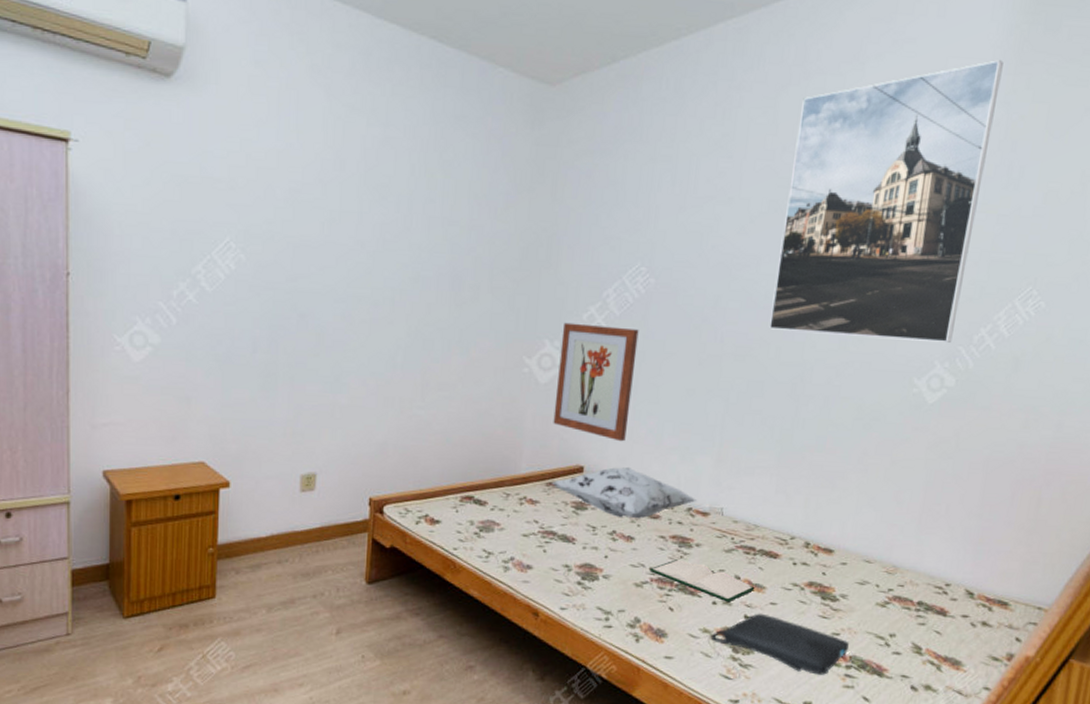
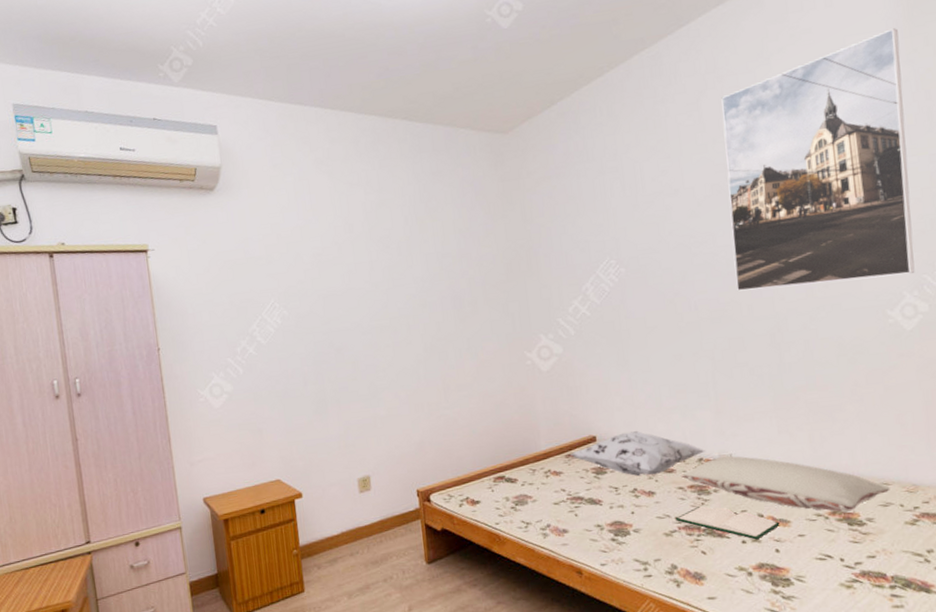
wall art: present [553,322,639,442] -> none [553,312,628,410]
pillow: none [665,508,871,586] -> present [681,455,890,513]
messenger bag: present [711,613,850,675] -> none [748,546,889,599]

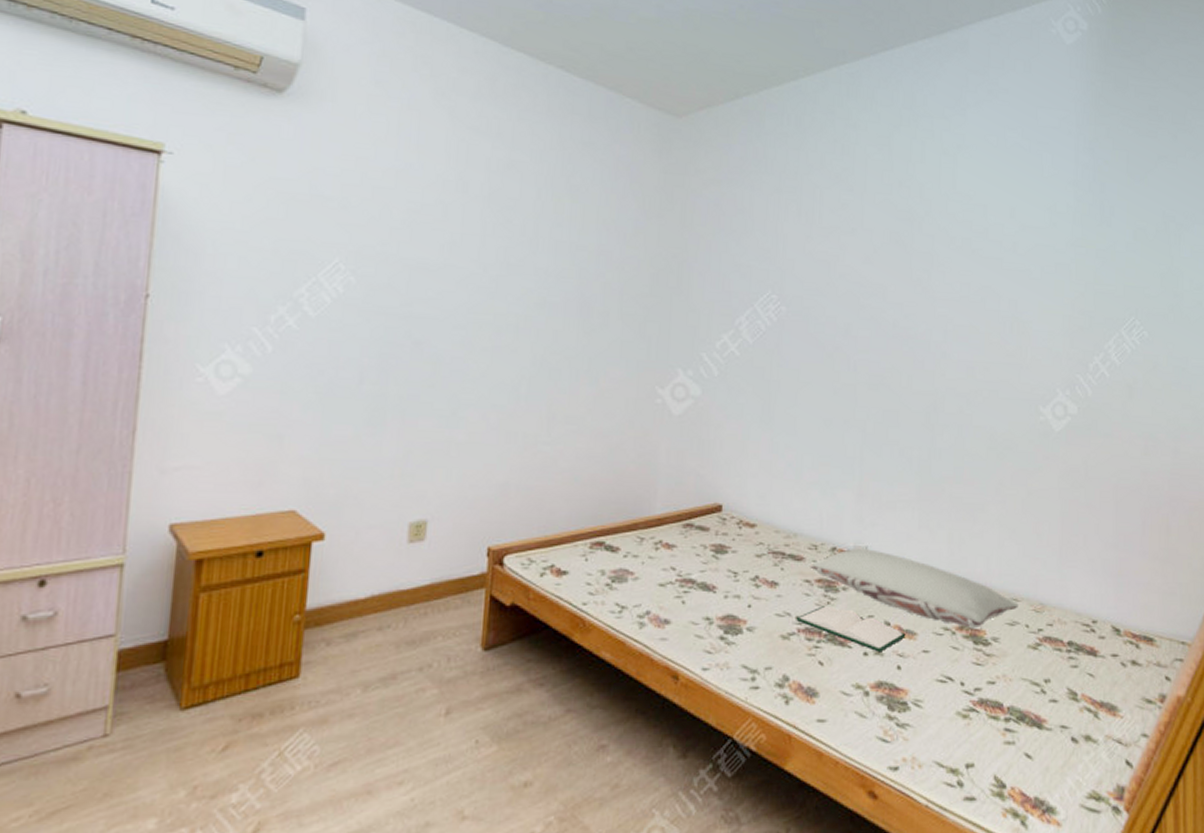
decorative pillow: present [570,431,706,476] -> none [688,505,842,562]
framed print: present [721,28,915,292] -> none [898,111,1084,371]

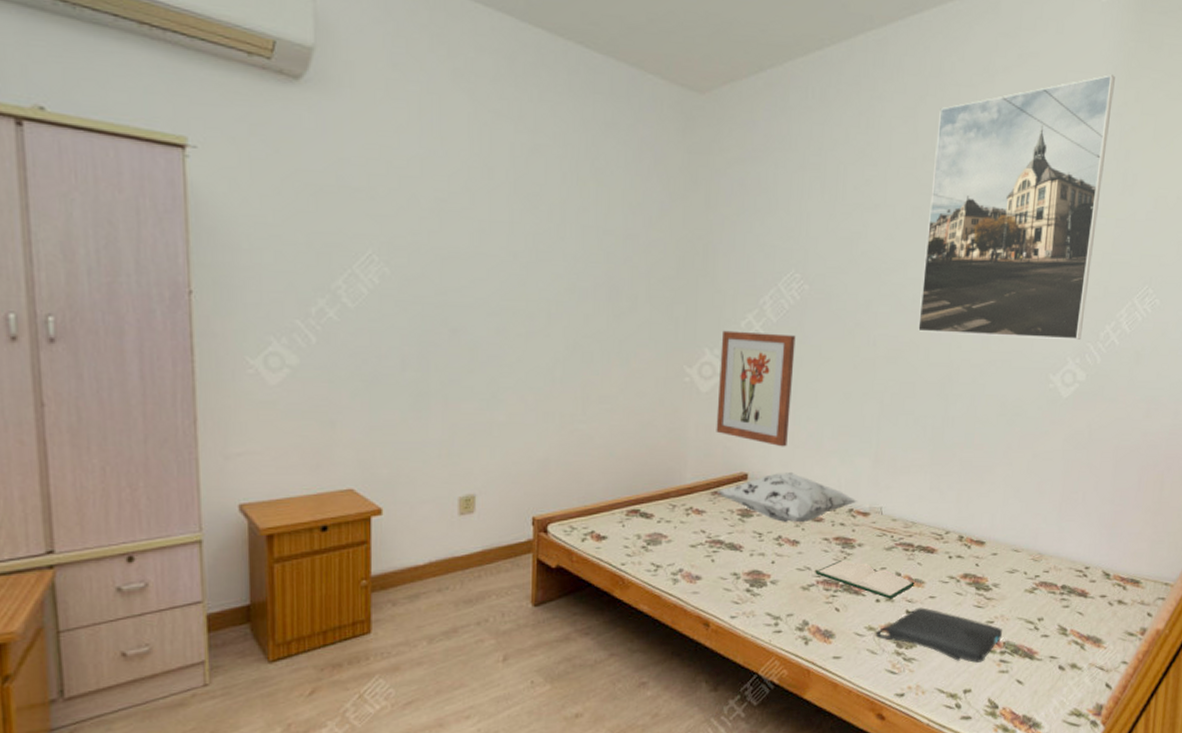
wall art: none [688,351,773,477] -> present [716,330,796,447]
decorative pillow: none [688,505,842,562] -> present [716,473,858,523]
pillow: present [810,547,1019,629] -> none [829,508,1019,577]
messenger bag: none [865,663,1006,731] -> present [876,607,1003,663]
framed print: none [898,111,1084,371] -> present [917,74,1115,340]

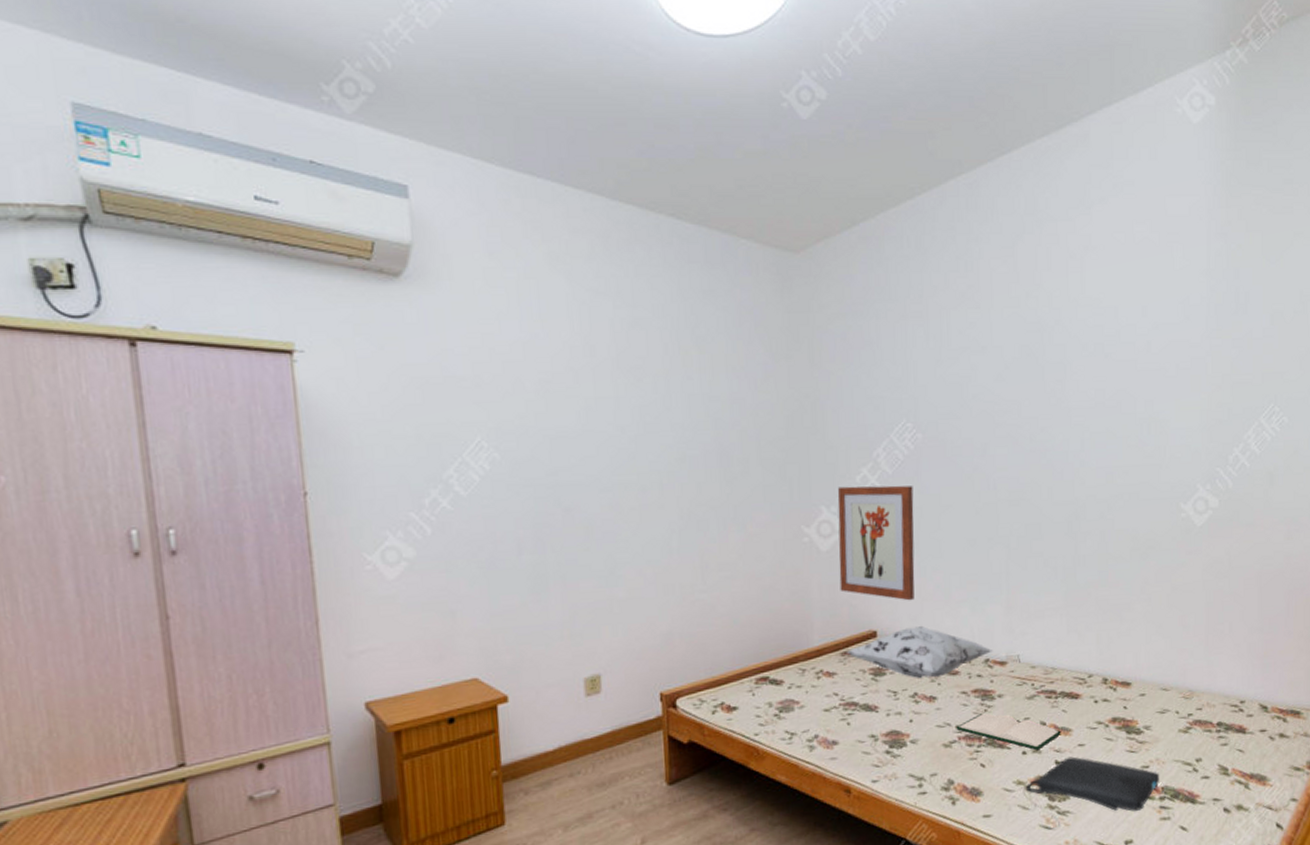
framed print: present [917,74,1115,340] -> none [1037,195,1215,471]

